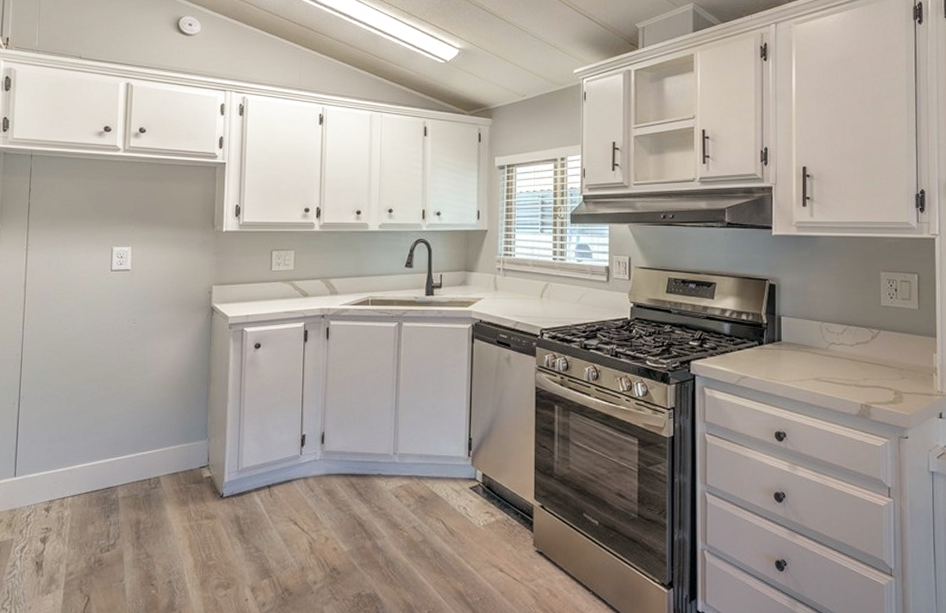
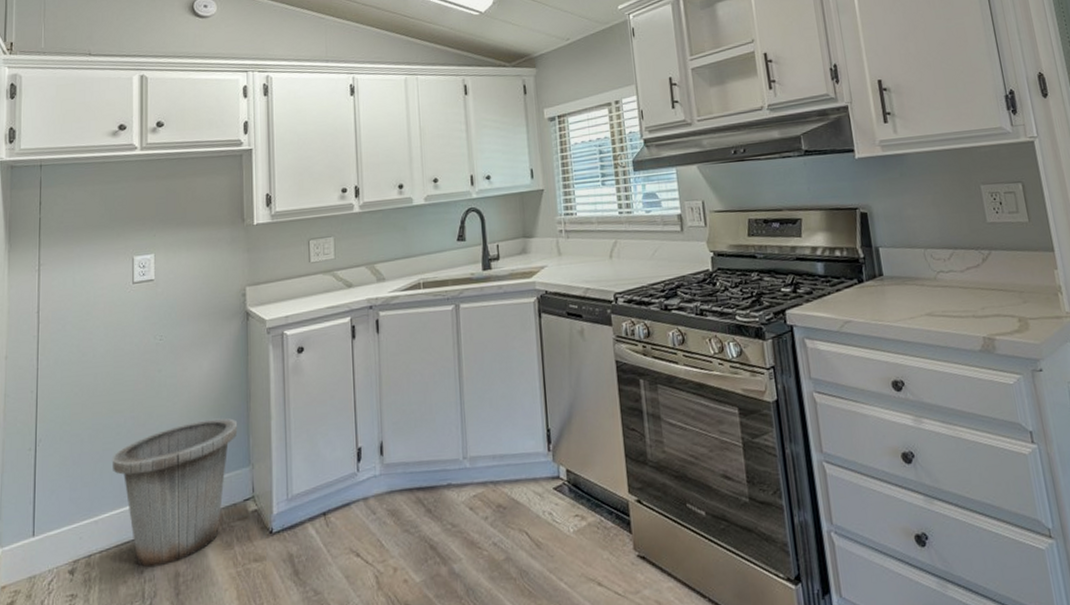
trash can: none [85,396,198,514] -> present [112,418,238,568]

